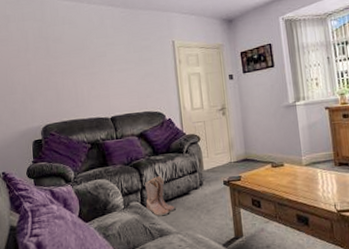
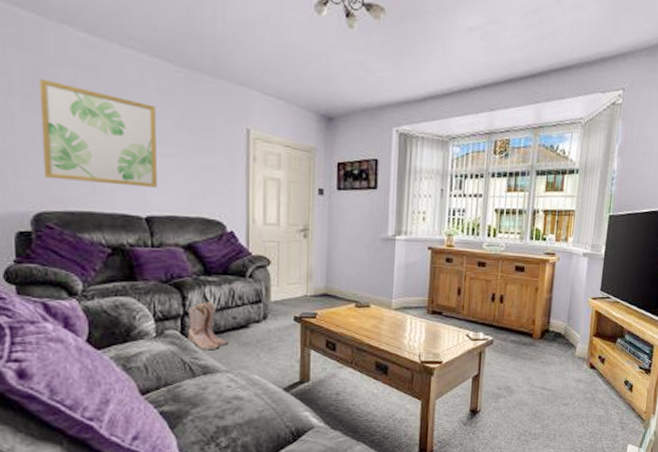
wall art: none [43,35,117,101] -> present [39,78,157,188]

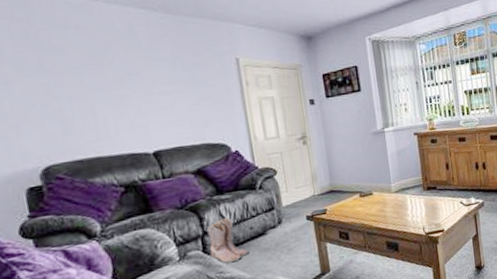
wall art: present [39,78,157,188] -> none [30,43,160,133]

